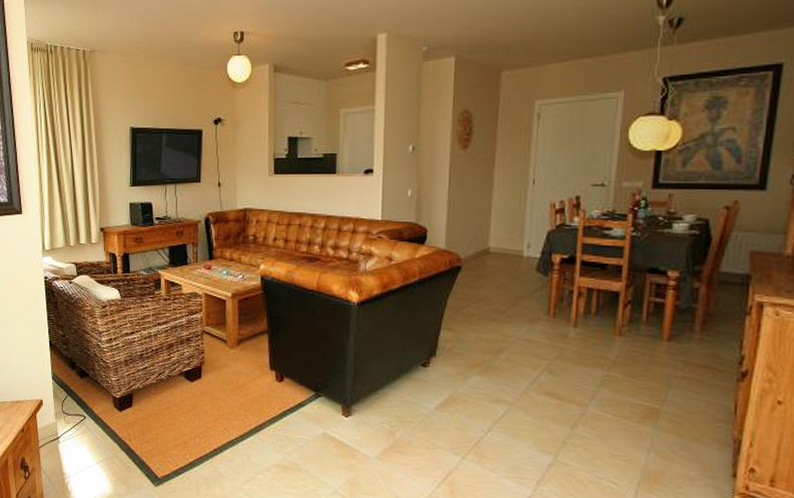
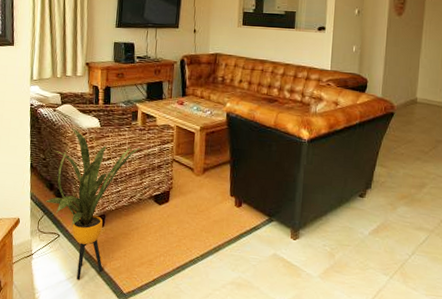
house plant: none [68,300,168,465] -> present [45,128,142,281]

